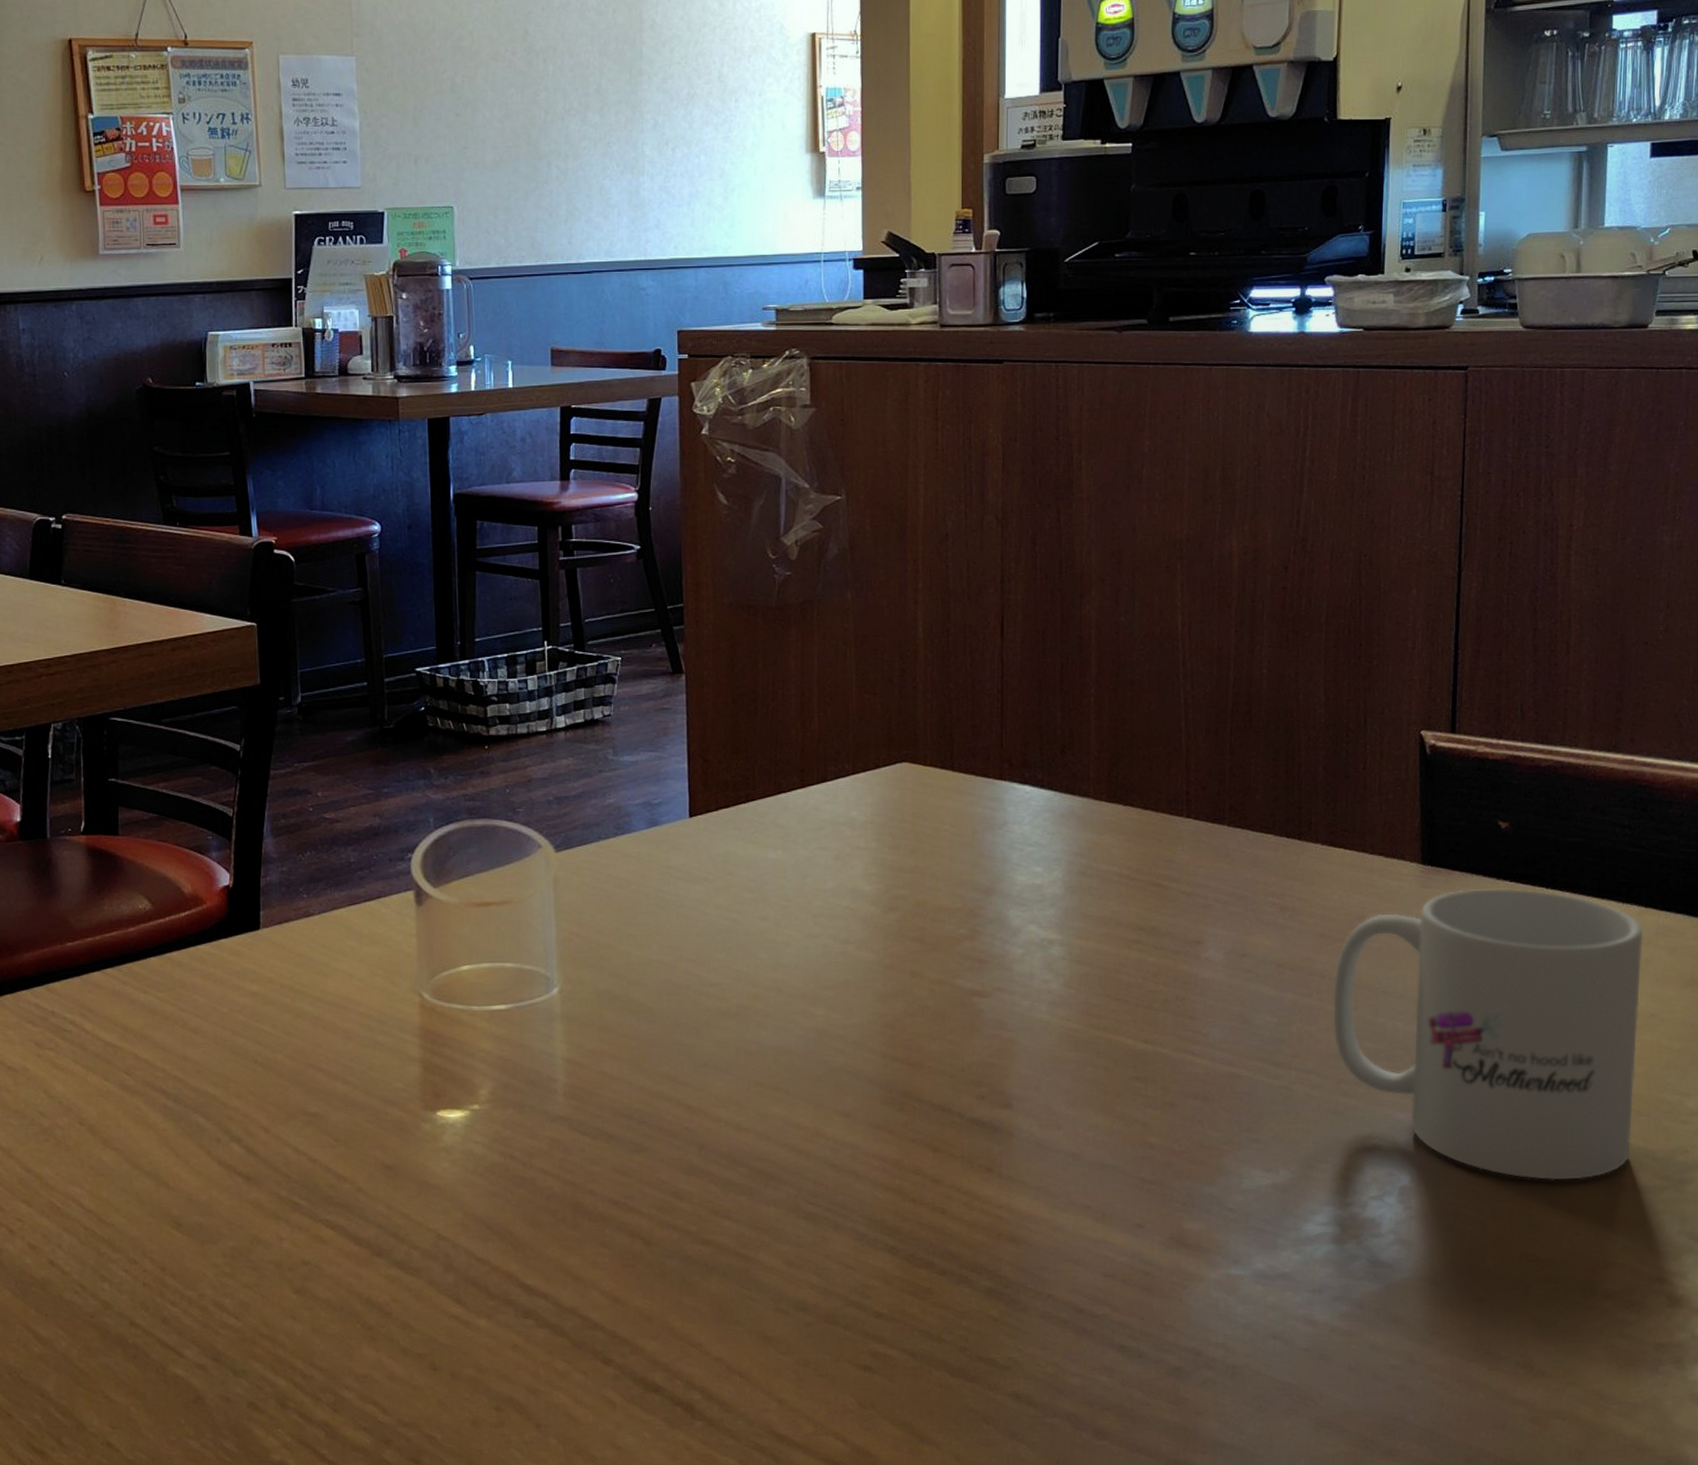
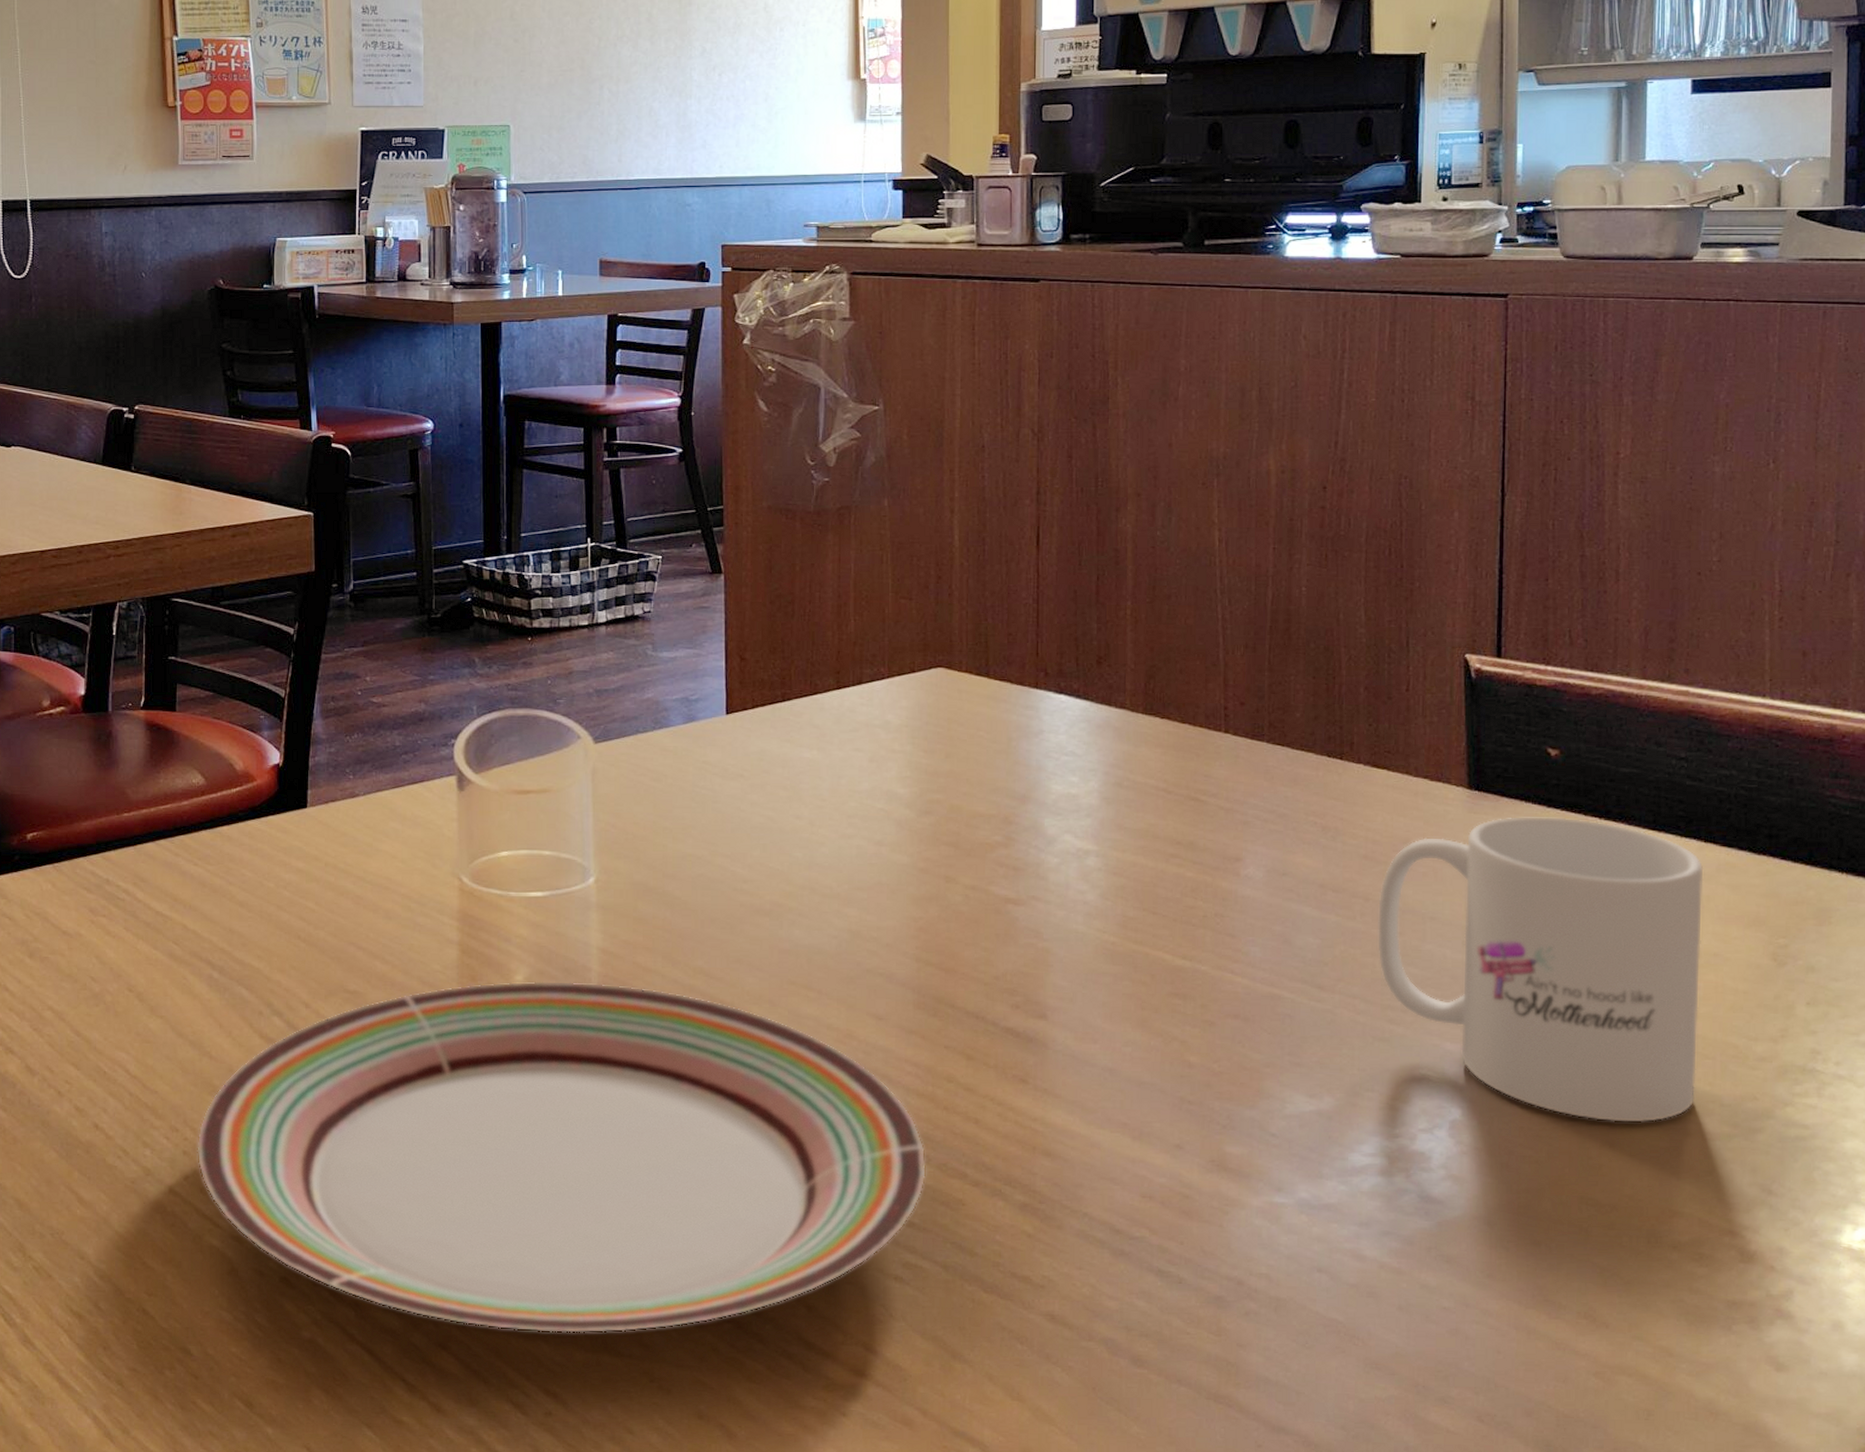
plate: none [157,1093,895,1442] -> present [197,980,927,1334]

